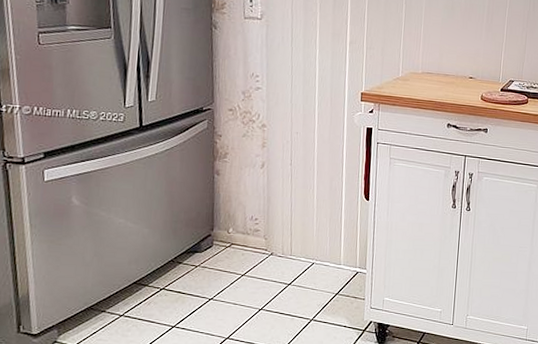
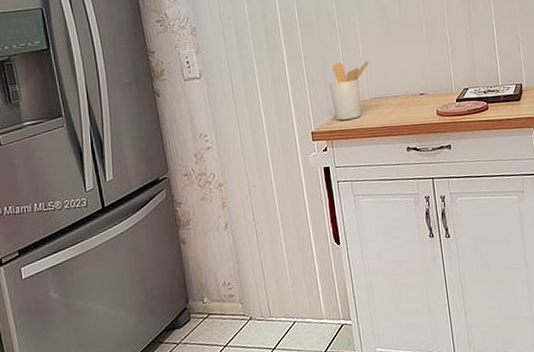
utensil holder: none [386,32,428,88] -> present [328,61,369,120]

